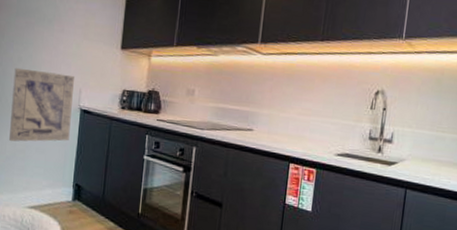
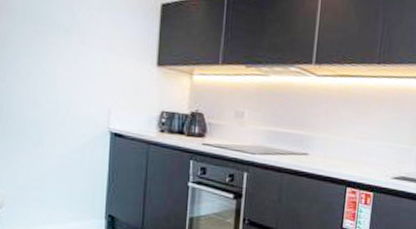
wall art: present [9,67,74,142] -> none [21,83,101,170]

